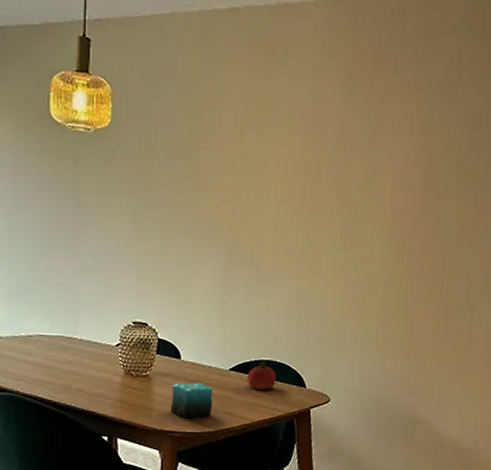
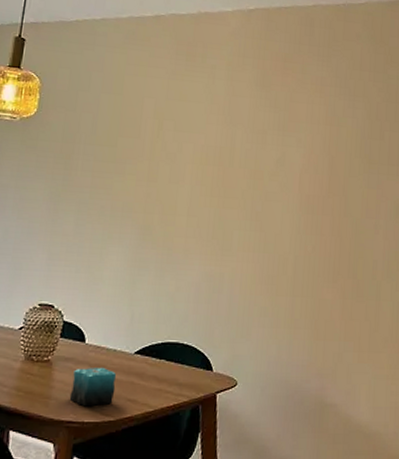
fruit: present [247,360,277,390] -> none [152,343,183,374]

